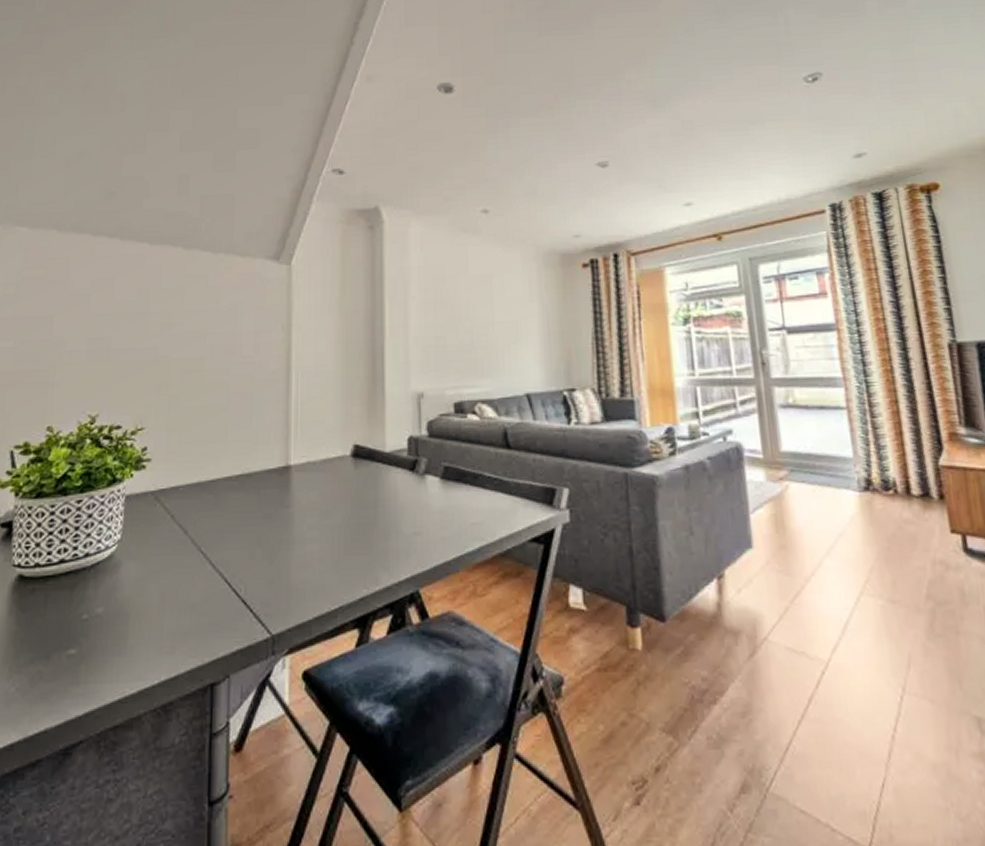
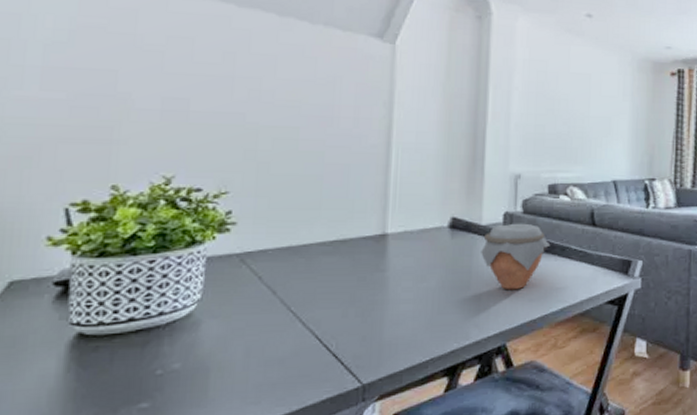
jar: none [386,448,461,527] -> present [481,223,551,290]

